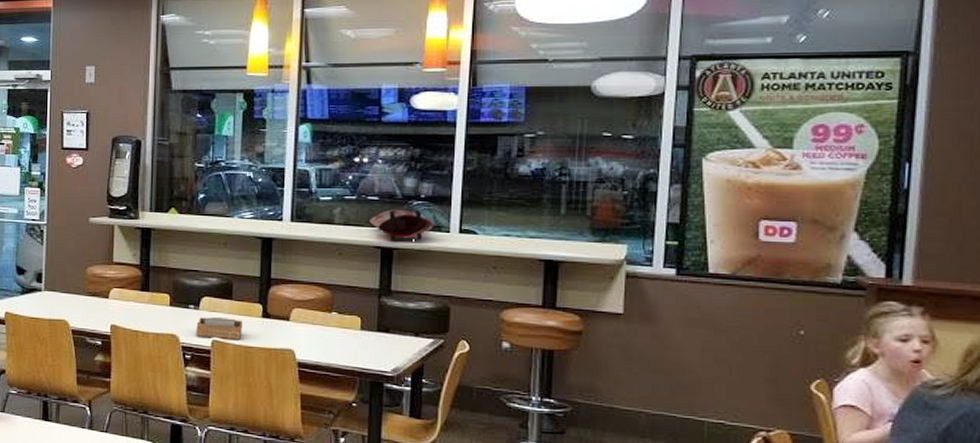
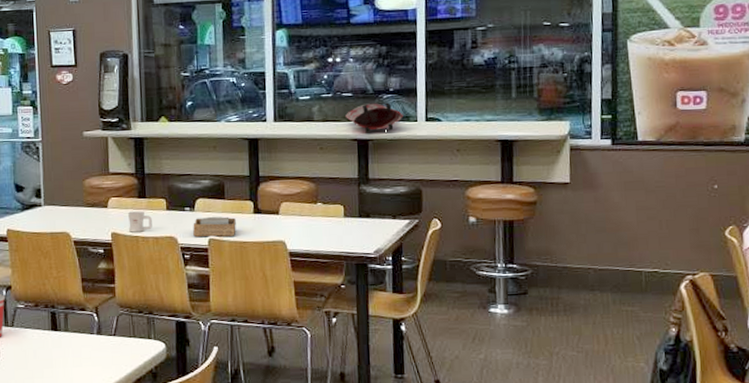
mug: none [129,304,154,327] -> present [128,211,152,233]

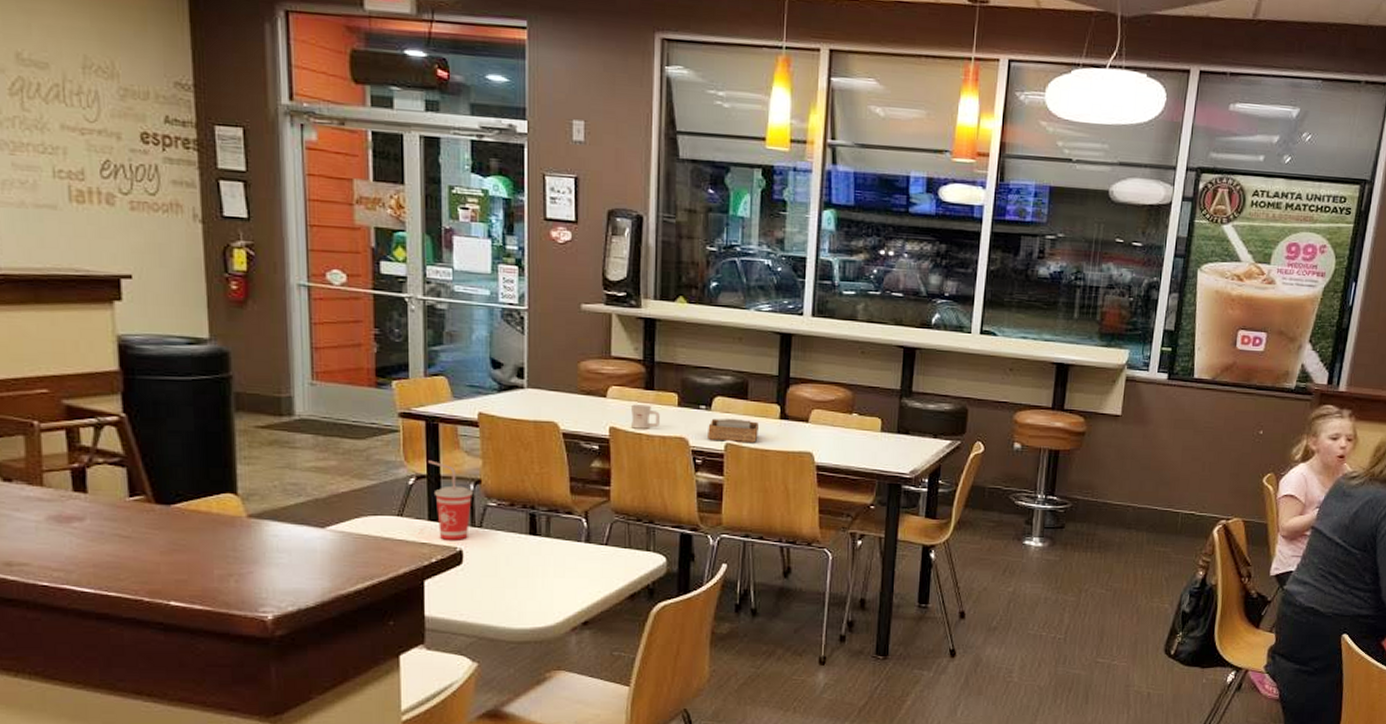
bag: present [344,102,403,133] -> none [892,307,957,341]

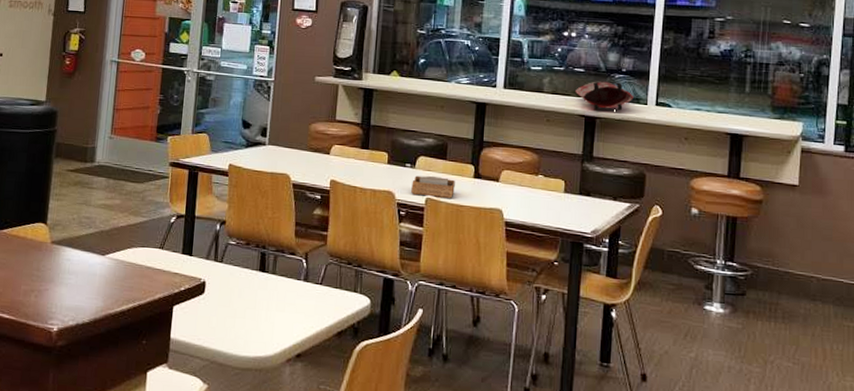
beverage cup: present [428,460,474,540] -> none [187,202,219,273]
mug: present [631,404,660,429] -> none [348,161,372,183]
bag: none [892,307,957,341] -> present [574,81,634,111]

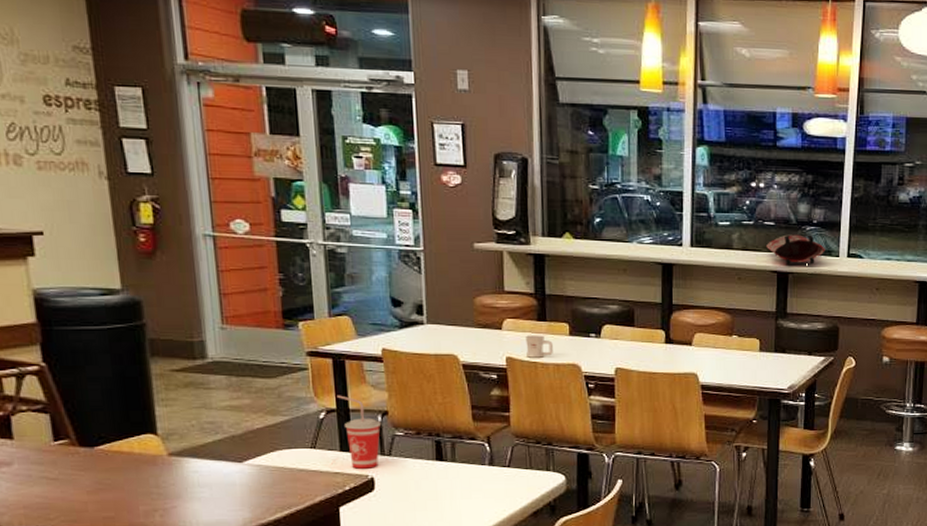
beverage cup: none [187,202,219,273] -> present [337,395,382,469]
mug: none [348,161,372,183] -> present [526,335,553,358]
napkin holder: present [411,175,455,199] -> none [598,345,646,367]

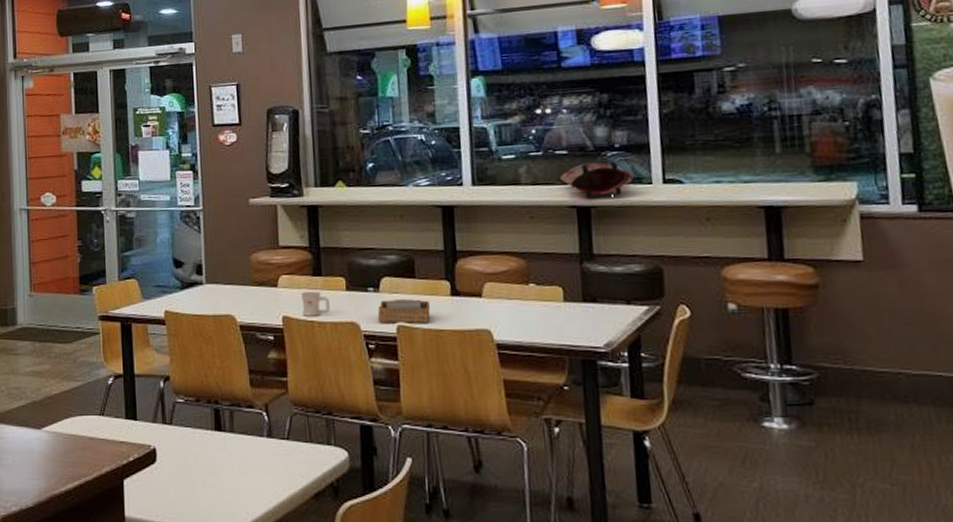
beverage cup: present [337,395,382,469] -> none [124,359,164,438]
napkin holder: none [598,345,646,367] -> present [378,299,430,324]

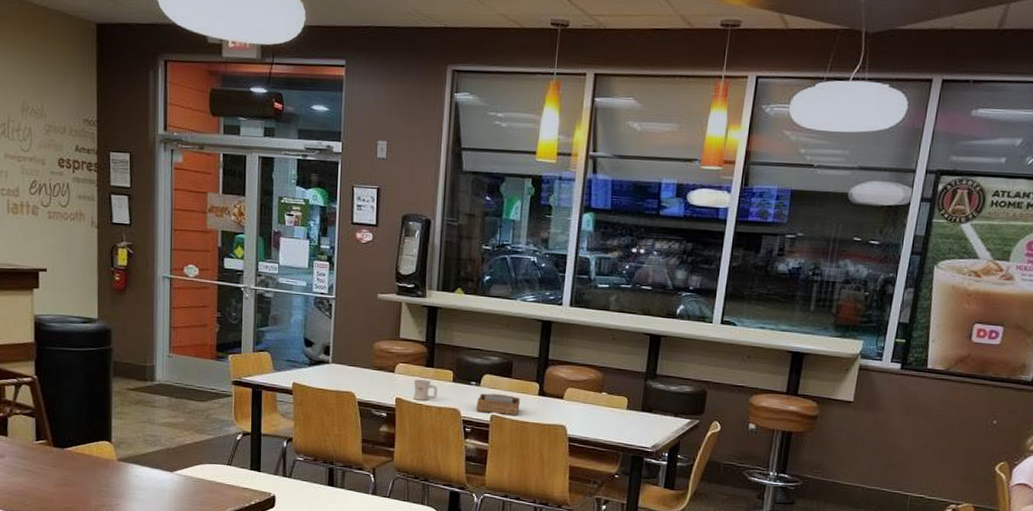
bag: present [559,161,634,199] -> none [641,299,699,329]

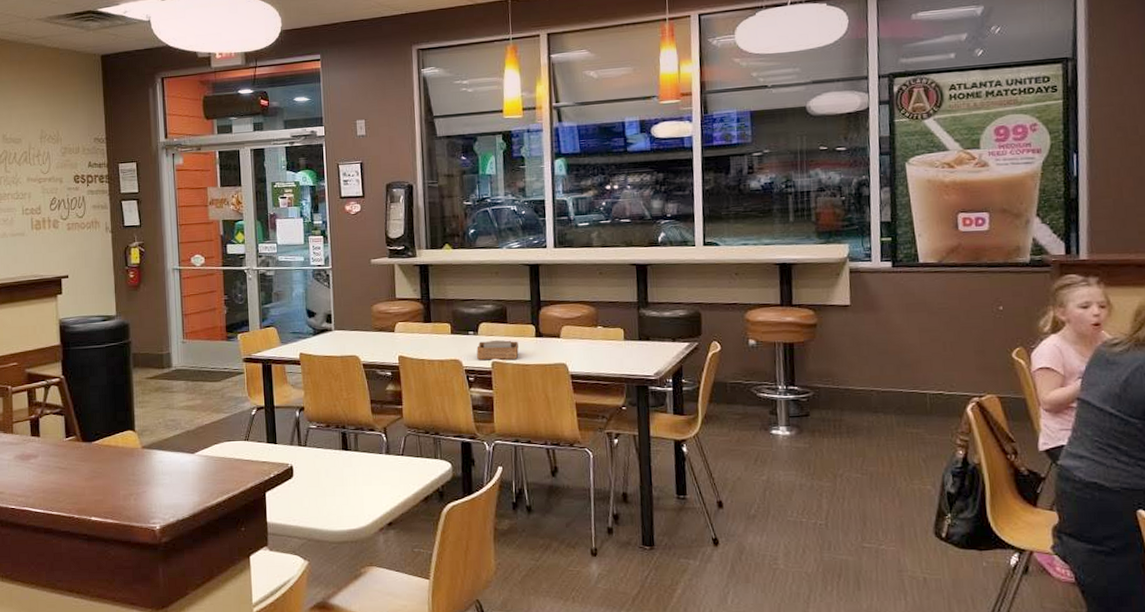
mug: present [414,379,437,401] -> none [414,335,438,356]

